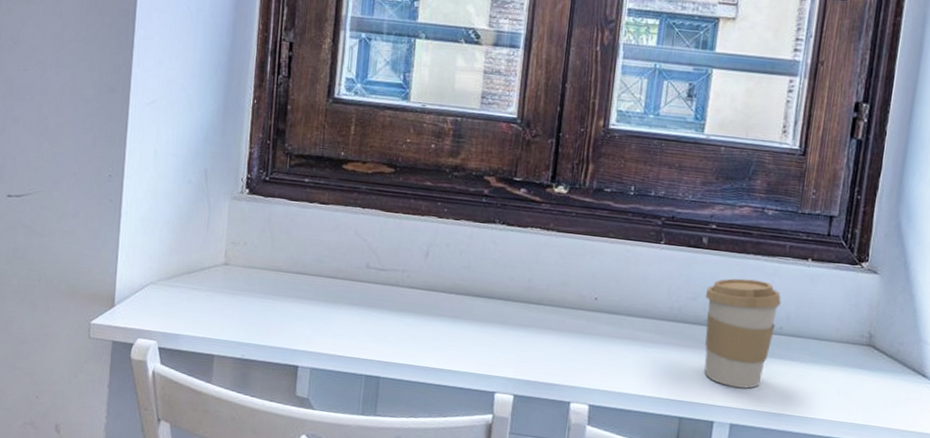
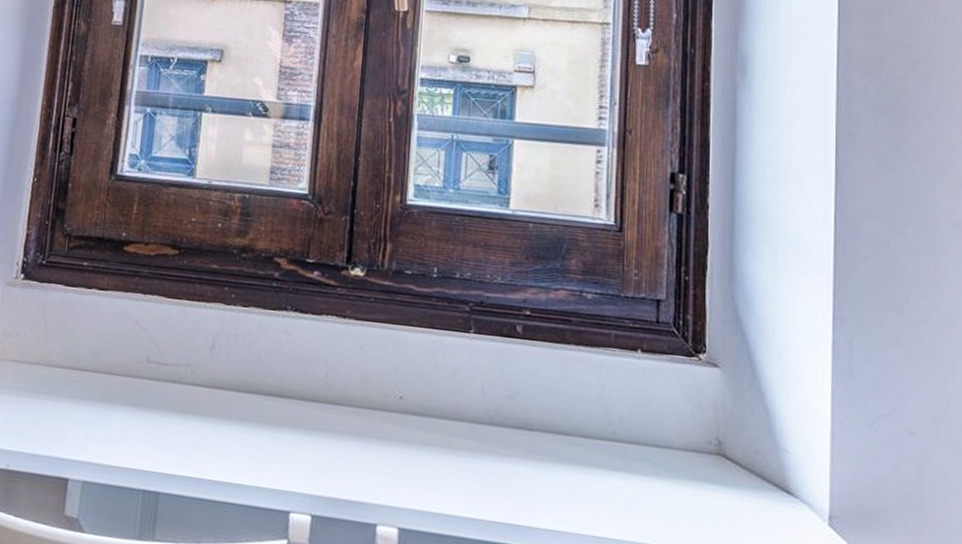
coffee cup: present [704,278,781,389] -> none [524,373,611,508]

